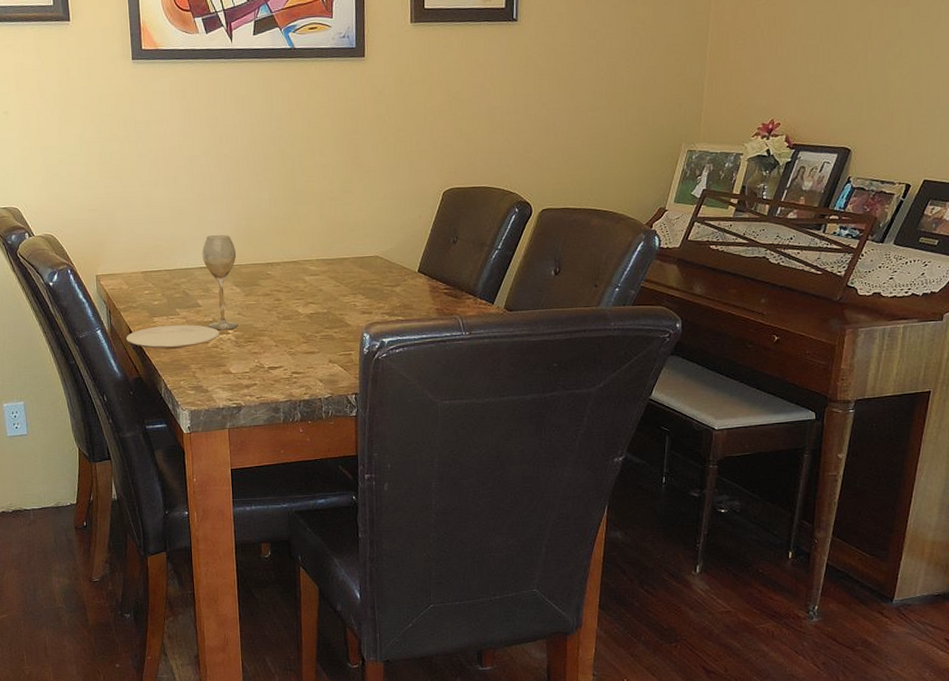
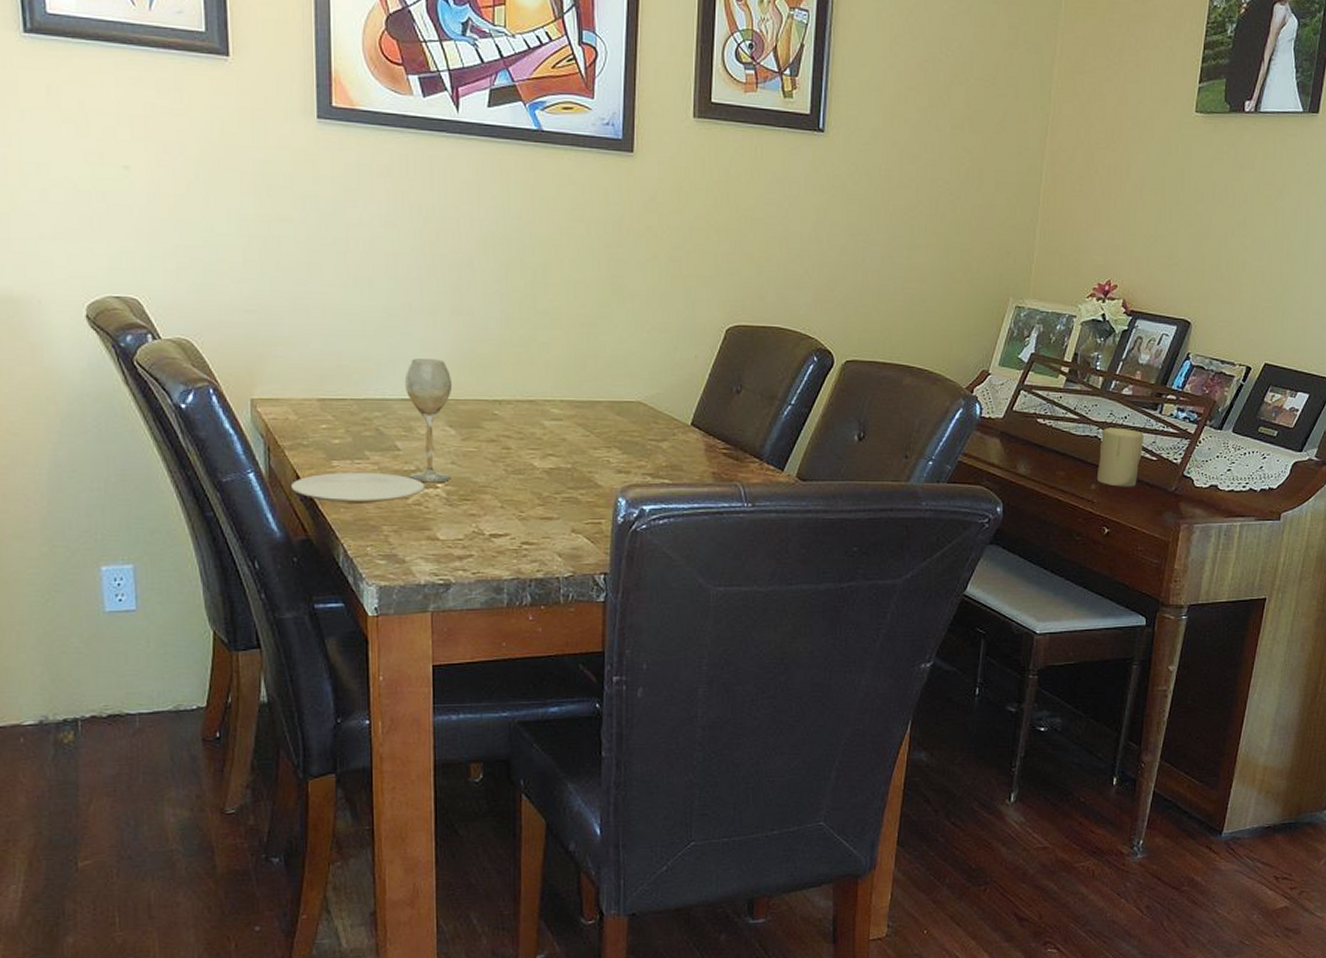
candle: none [765,247,809,300] -> present [1096,427,1144,487]

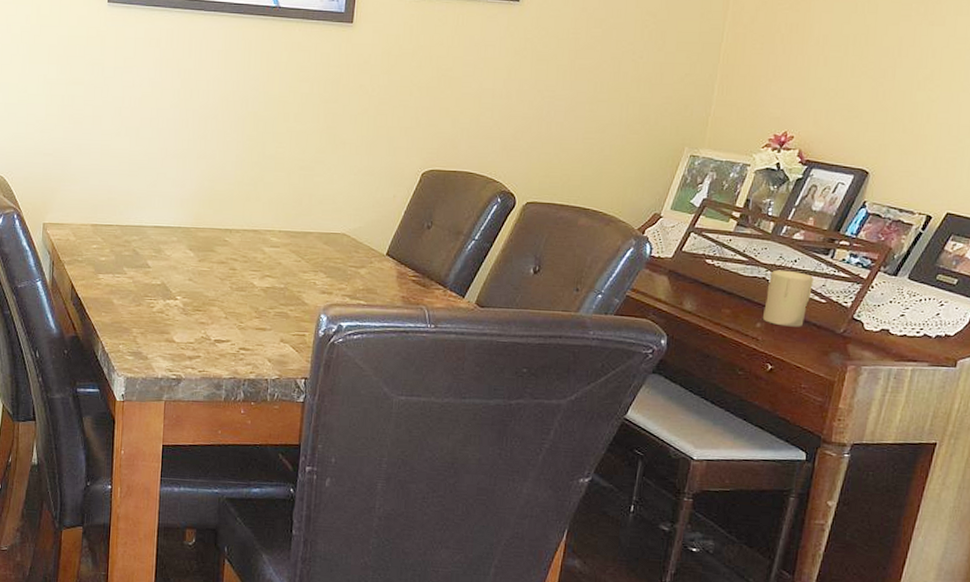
plate: present [292,471,425,503] -> none [67,283,167,310]
wineglass: present [404,359,453,483] -> none [156,194,195,296]

